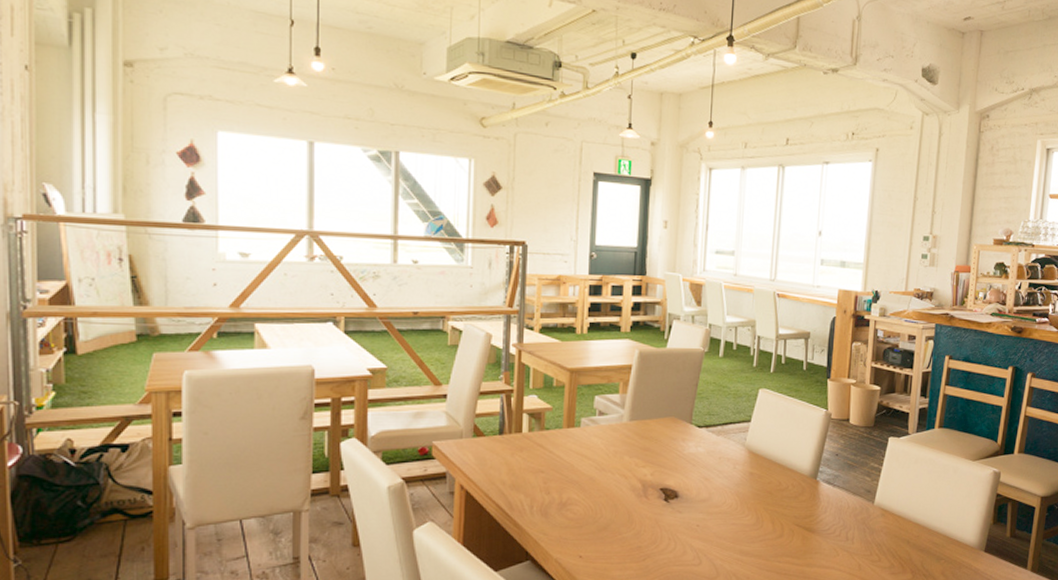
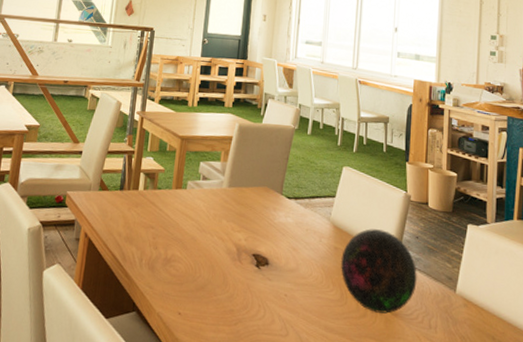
decorative orb: none [756,451,836,532] -> present [341,229,417,314]

